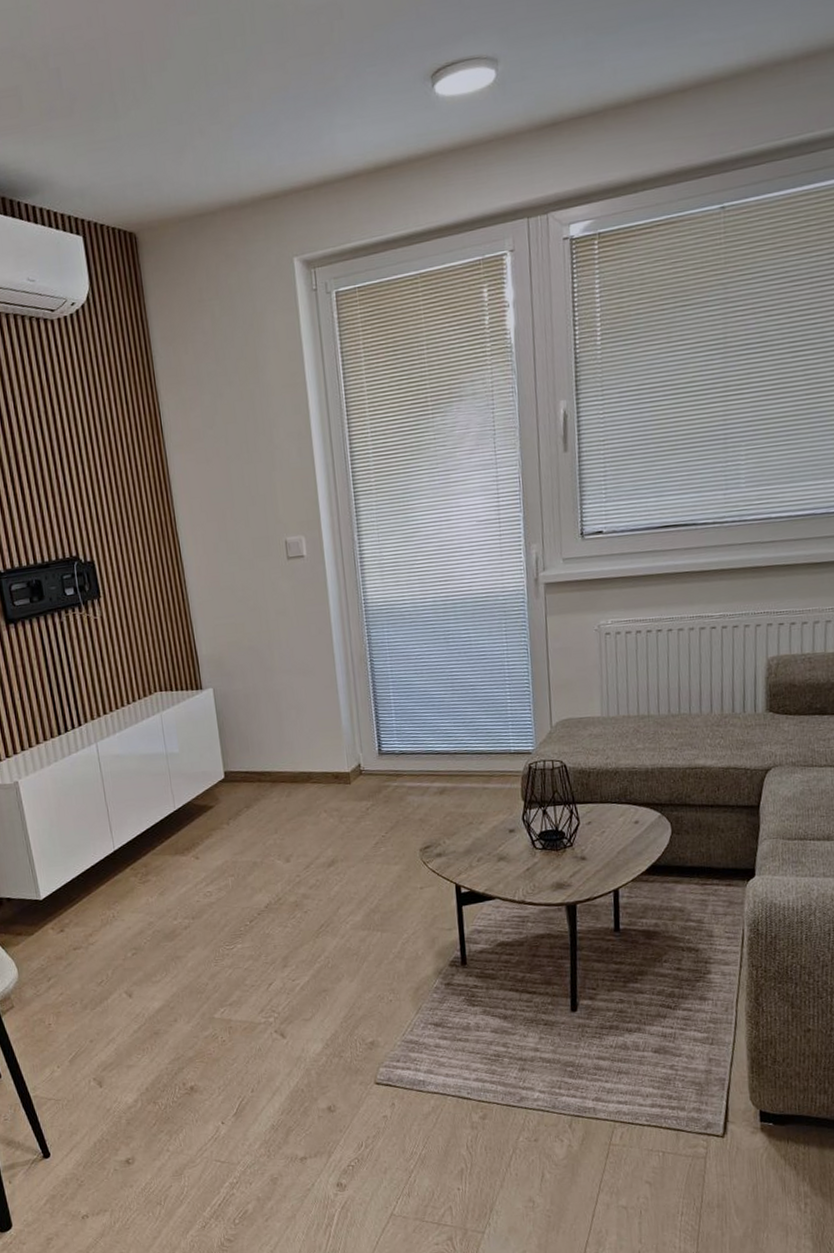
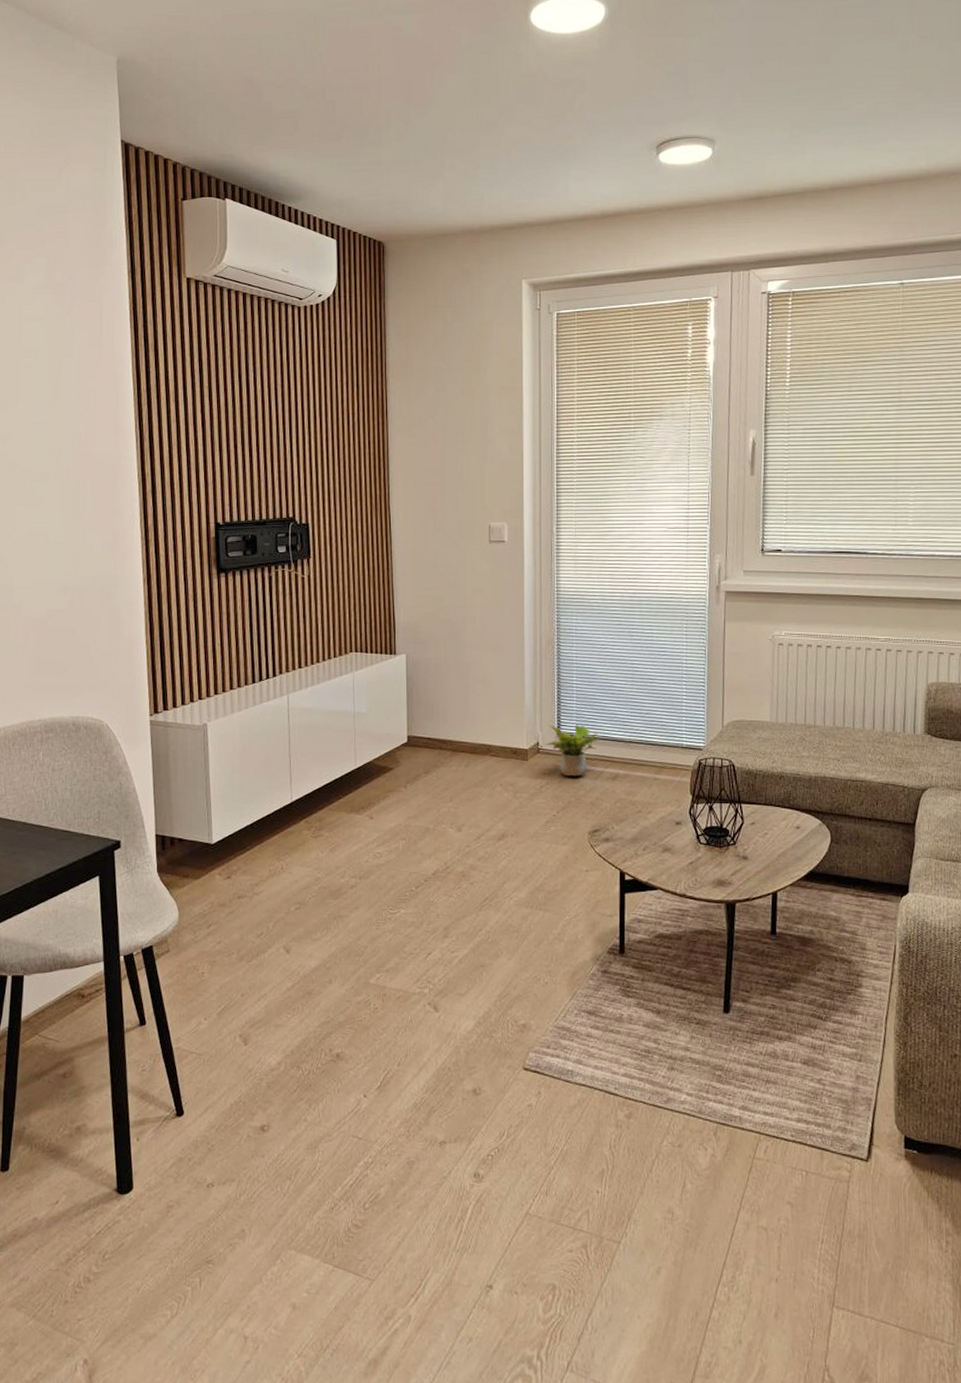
potted plant: none [366,740,425,795] -> present [545,724,601,777]

